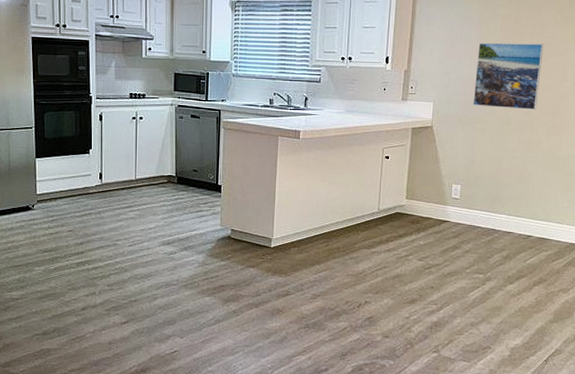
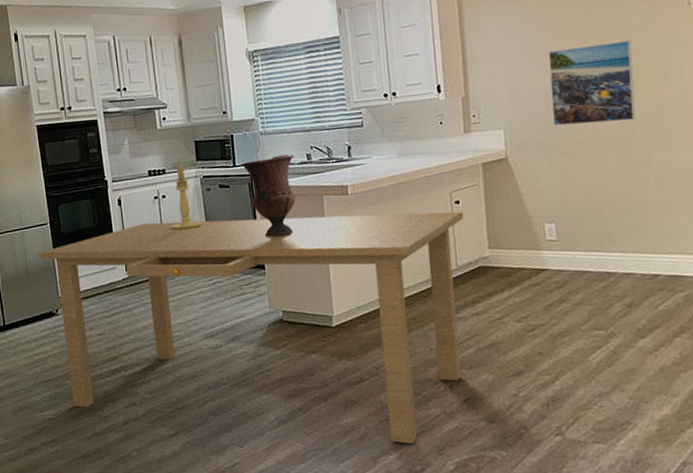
dining table: none [22,139,391,348] -> present [39,211,464,444]
candle holder: none [144,89,172,150] -> present [170,162,202,230]
vase: none [212,97,259,166] -> present [240,155,296,237]

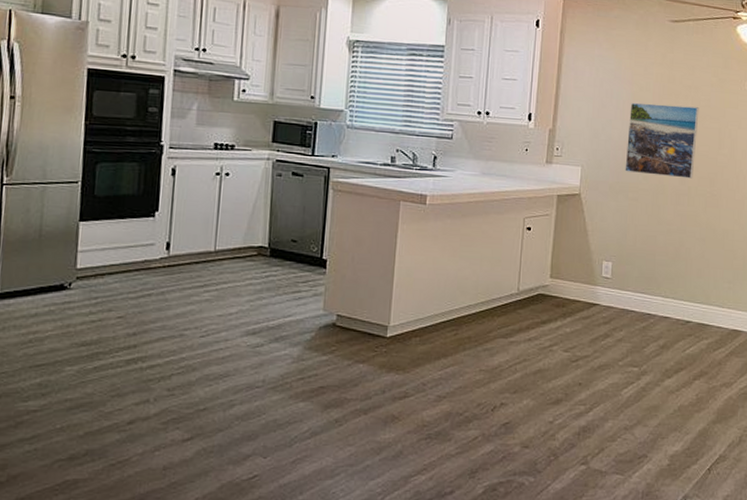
dining table: present [39,211,464,444] -> none [60,200,533,464]
candle holder: present [170,162,202,230] -> none [229,140,266,214]
vase: present [240,155,296,237] -> none [319,152,379,236]

